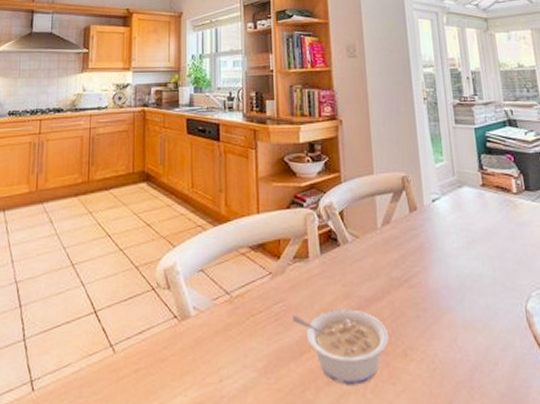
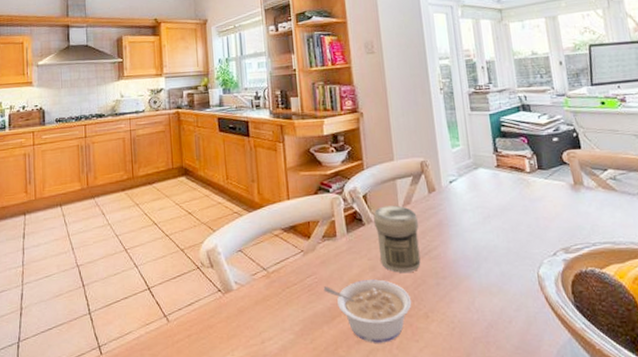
jar: none [350,224,400,303] -> present [373,205,421,273]

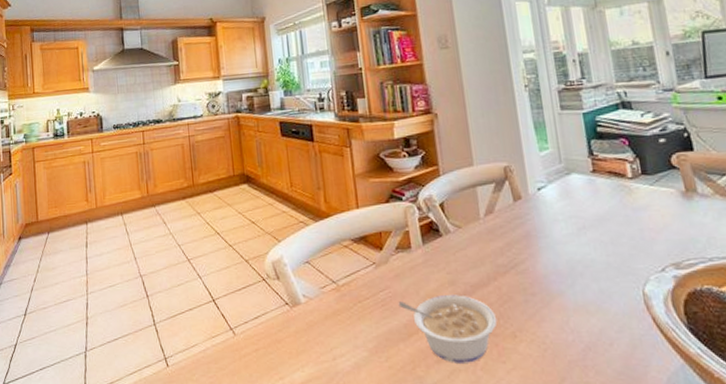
jar: present [373,205,421,273] -> none [452,214,507,289]

